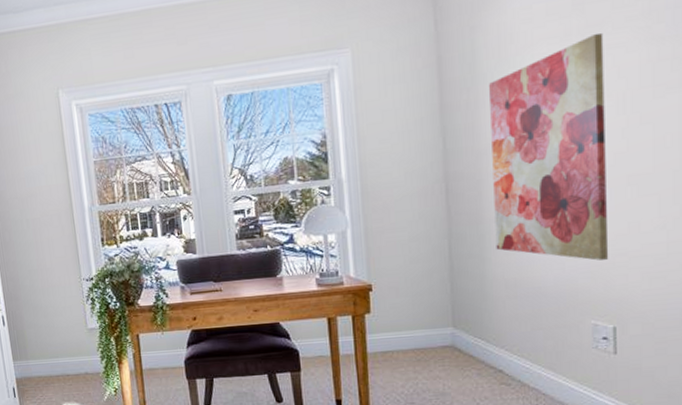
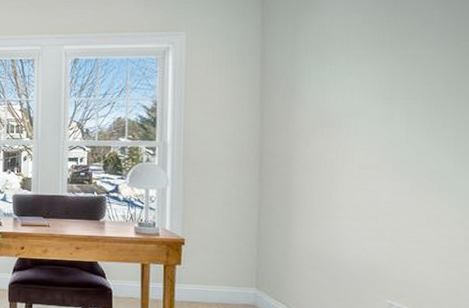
wall art: present [489,32,609,261] -> none [302,43,414,245]

